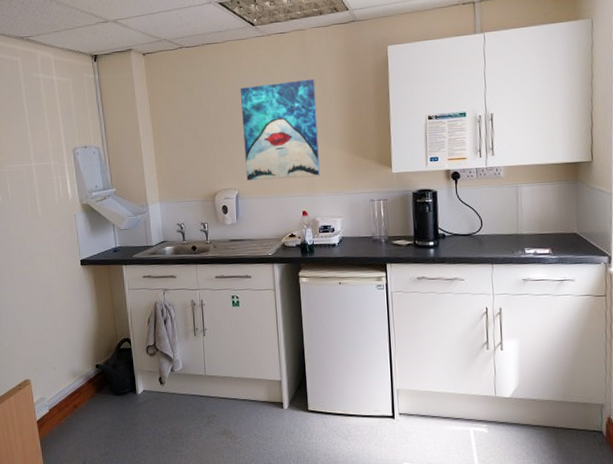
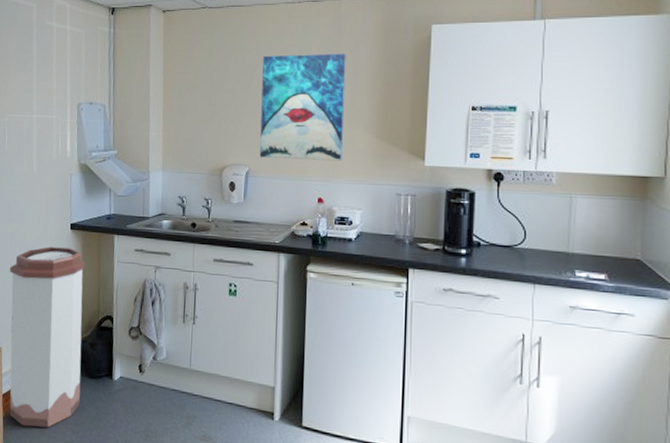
trash can: none [28,282,110,446] -> present [9,247,85,428]

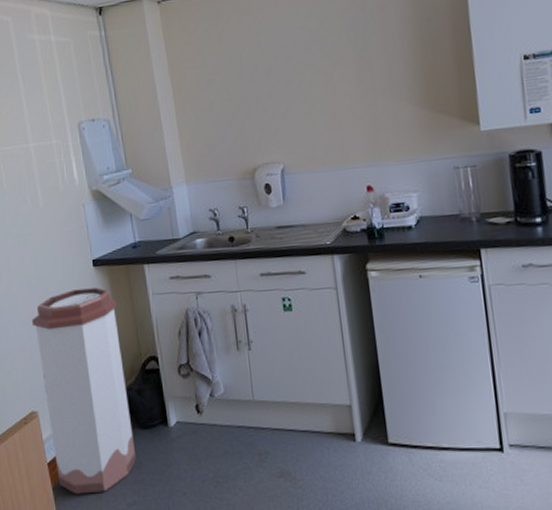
wall art: present [259,53,346,161] -> none [279,17,387,151]

